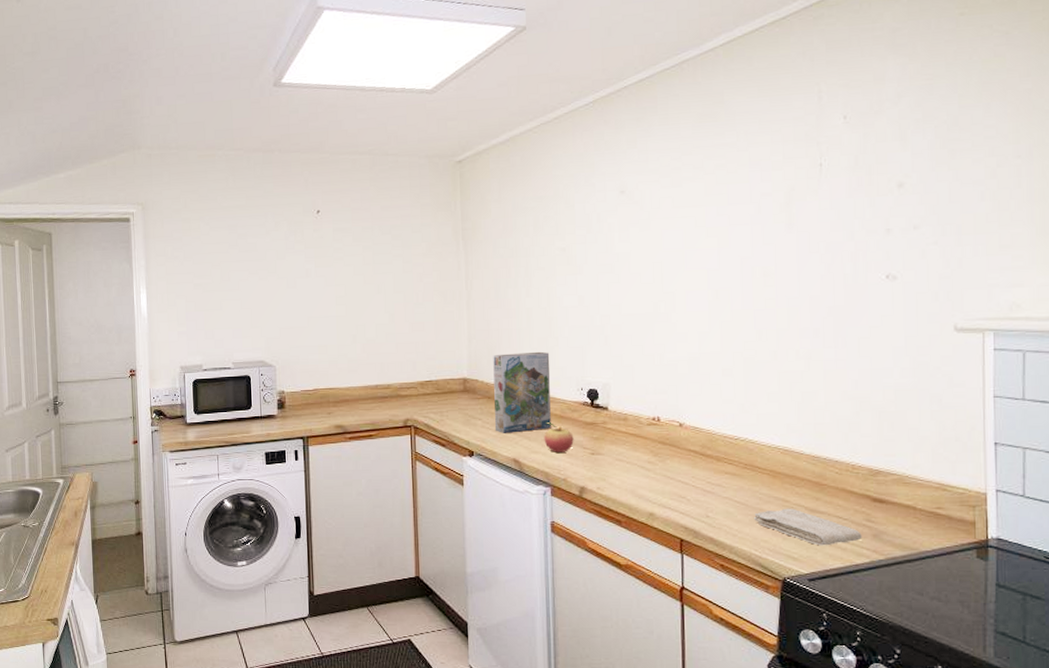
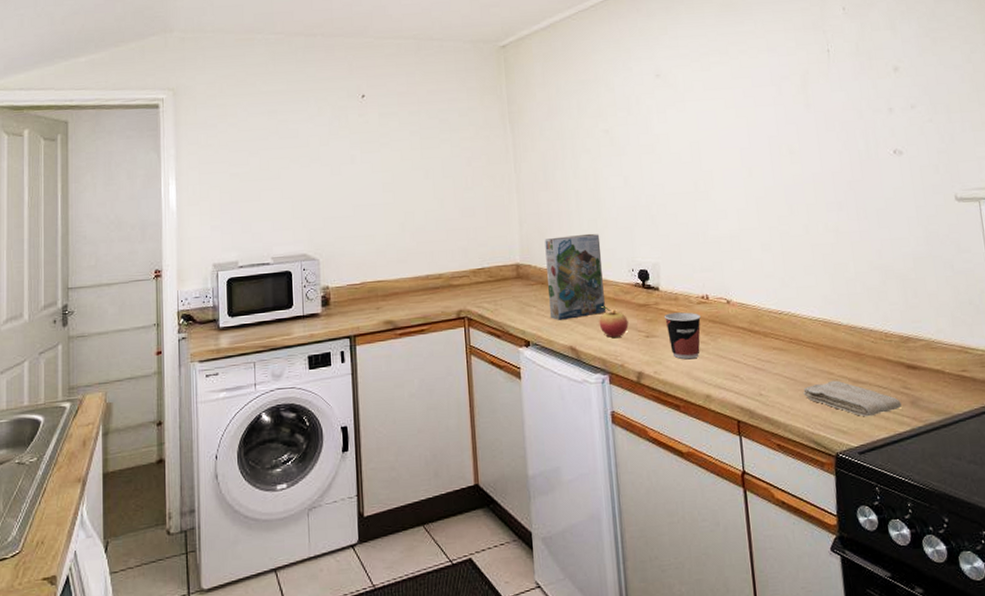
cup: none [611,432,650,478] -> present [663,312,701,360]

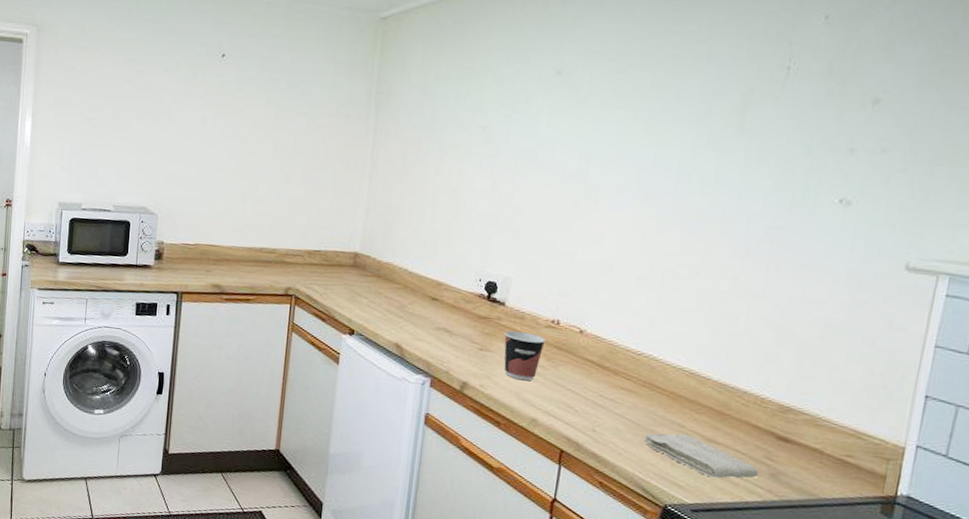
cereal box: present [544,233,606,320] -> none [380,232,451,318]
fruit: present [599,306,629,338] -> none [431,310,464,344]

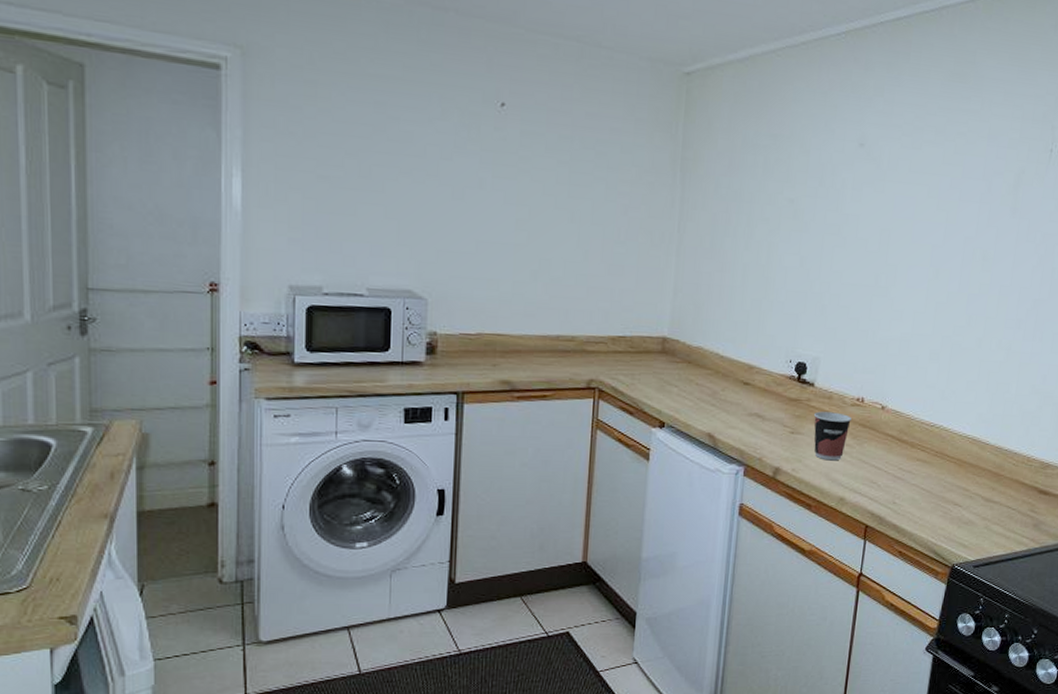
washcloth: present [642,433,758,479] -> none [935,497,1025,534]

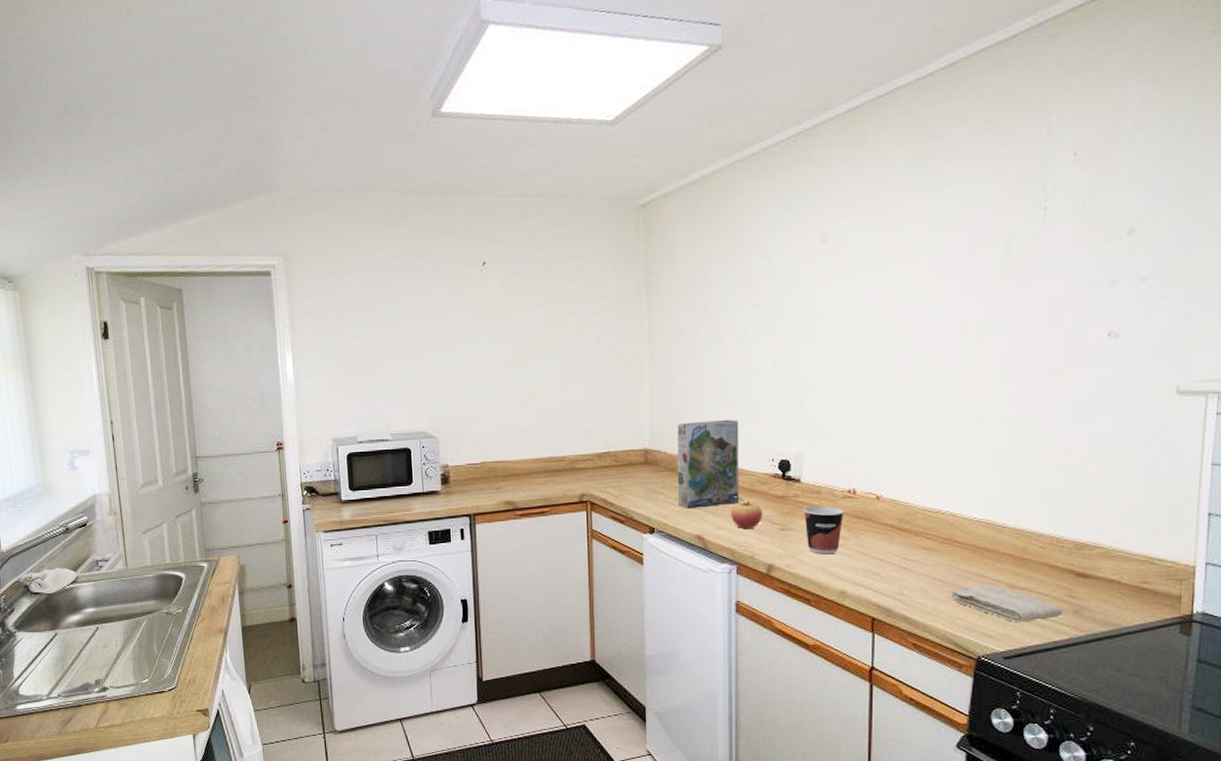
cereal box: none [691,313,762,405] -> present [677,419,739,509]
fruit: none [743,395,775,430] -> present [730,496,763,528]
washcloth: none [935,497,1025,534] -> present [949,584,1062,623]

